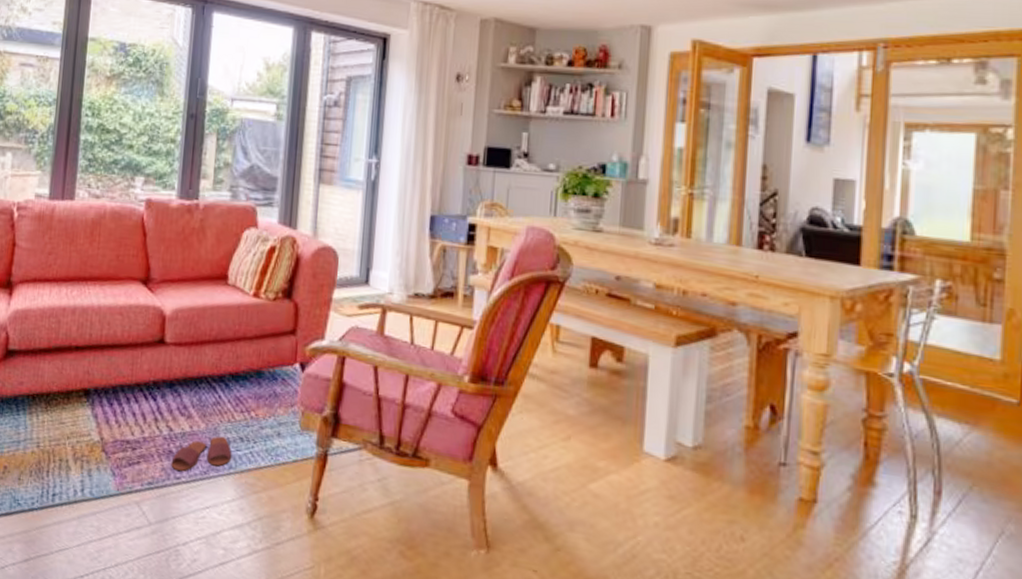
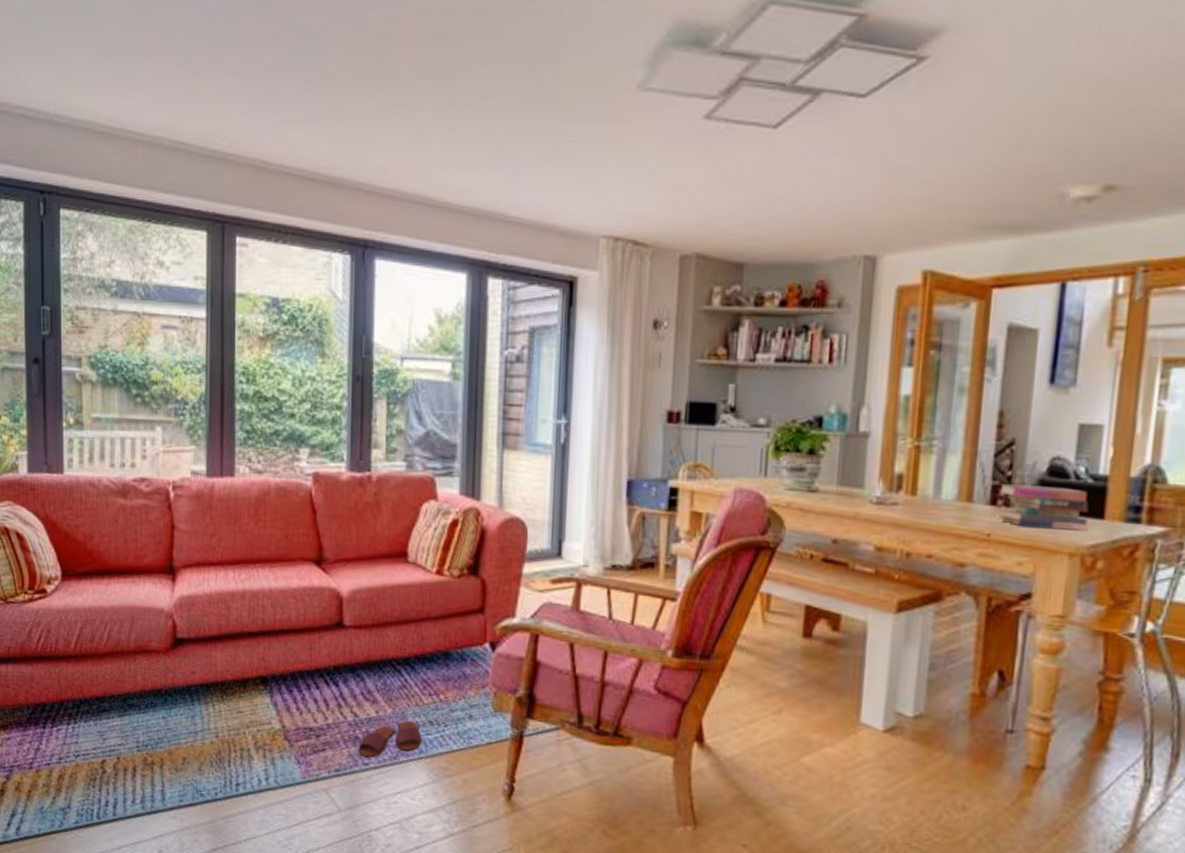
books: none [758,230,846,276] -> present [991,484,1089,531]

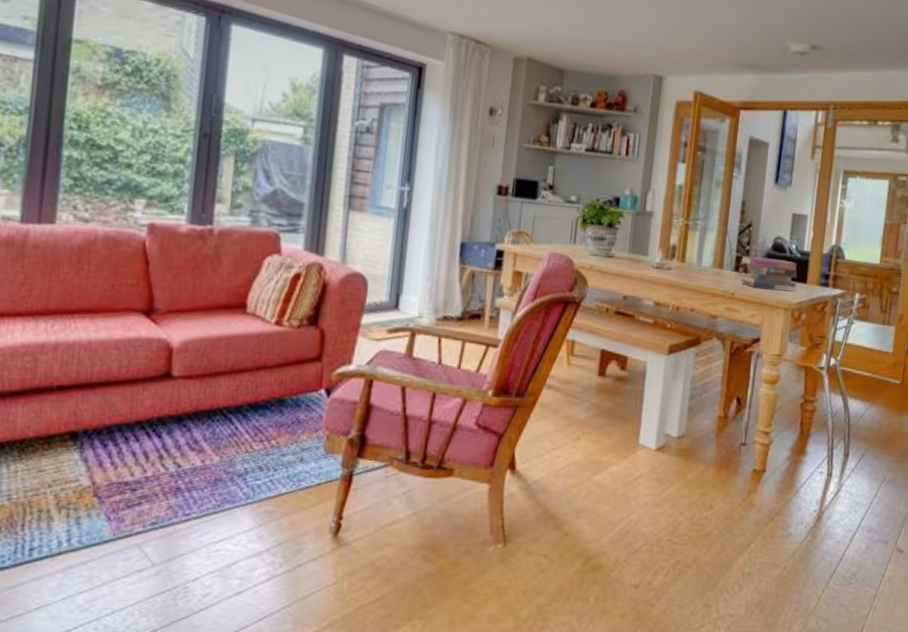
slippers: present [358,720,422,758] -> none [179,467,250,508]

